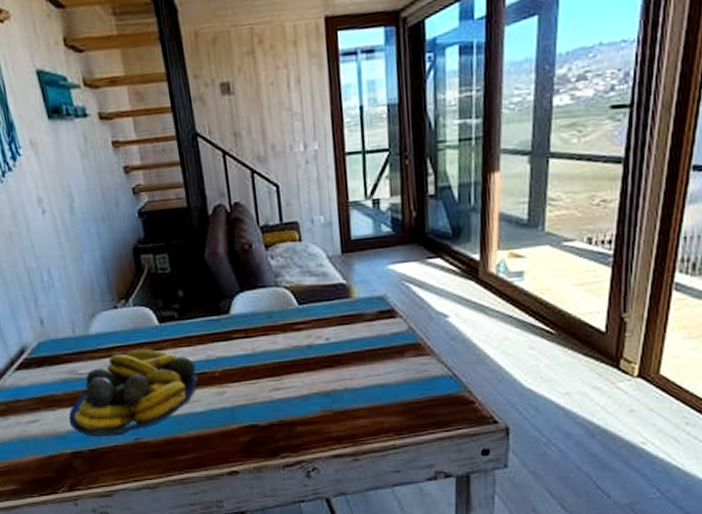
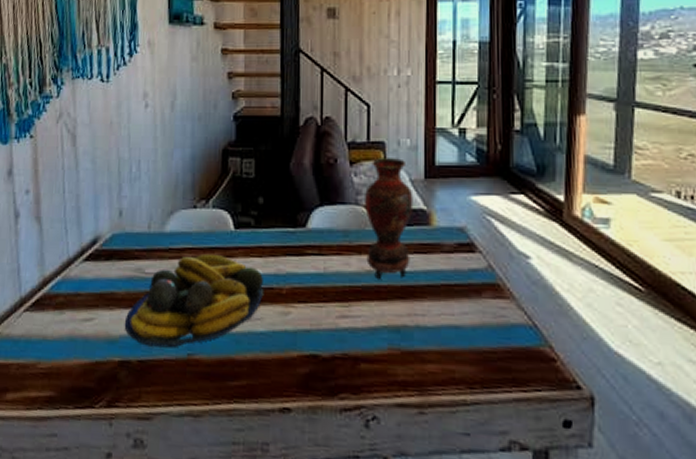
vase: none [282,236,335,352] -> present [363,158,413,279]

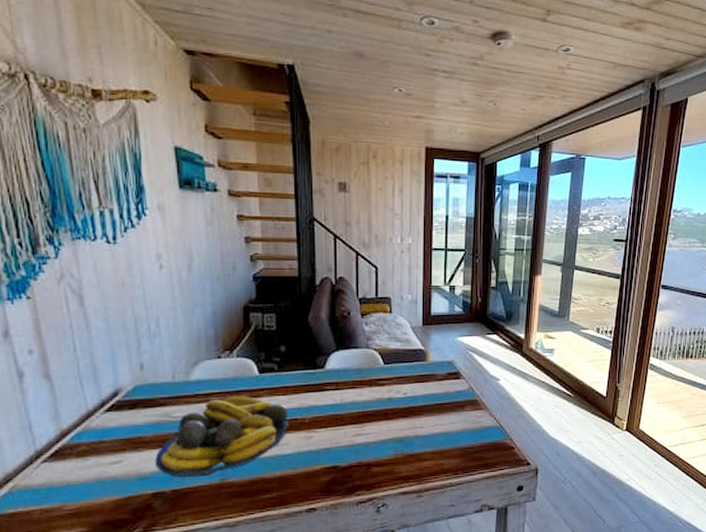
vase: present [363,158,413,279] -> none [373,310,414,404]

